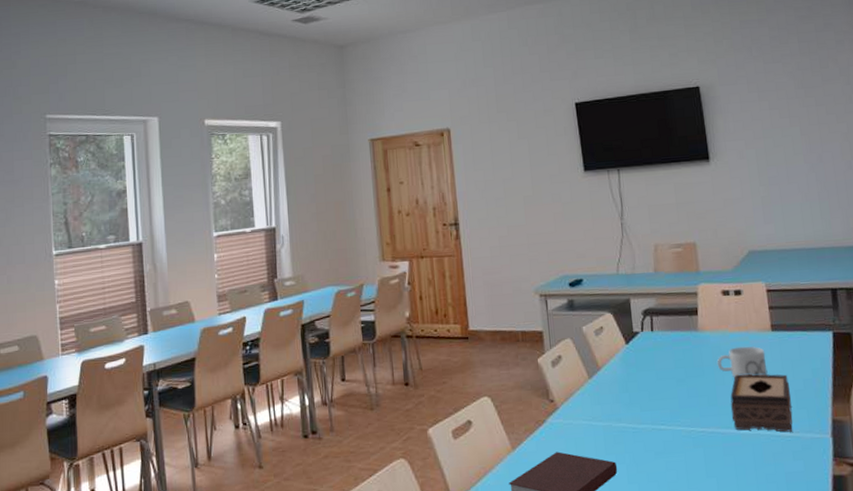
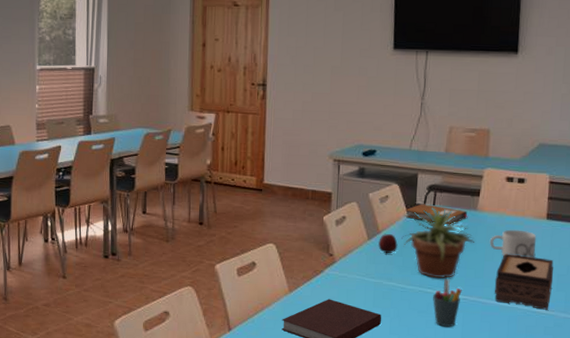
apple: none [600,369,622,392] -> present [378,234,398,254]
notebook: none [623,330,690,351] -> present [405,204,468,225]
potted plant: none [624,333,701,413] -> present [401,207,474,279]
pen holder: none [668,410,698,467] -> present [433,278,462,327]

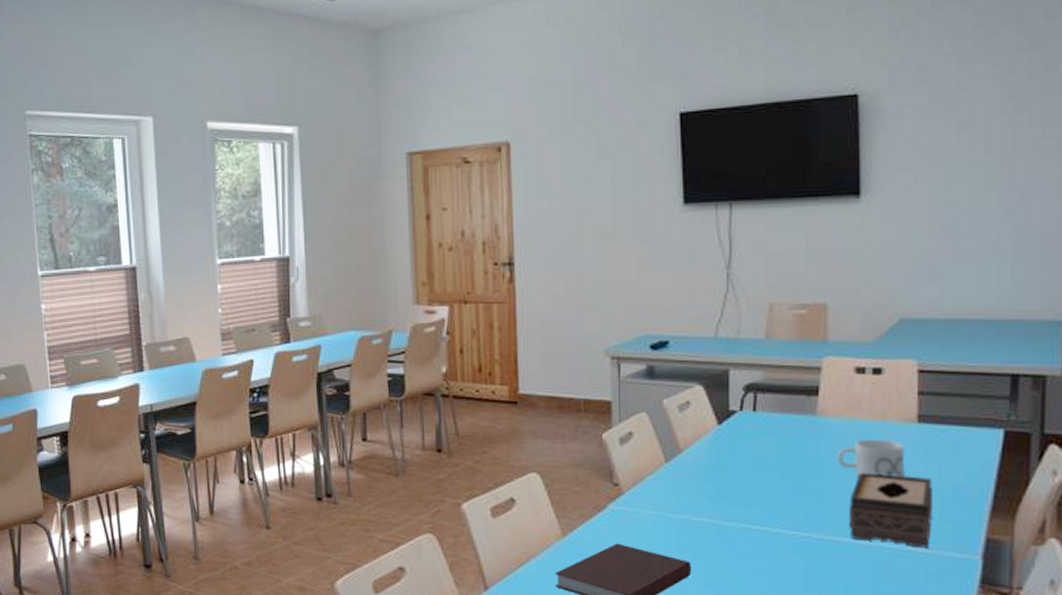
apple: present [378,234,398,254] -> none [680,453,707,480]
potted plant: present [401,207,474,279] -> none [712,414,815,511]
notebook: present [405,204,468,225] -> none [715,410,804,437]
pen holder: present [433,278,462,327] -> none [762,509,802,576]

